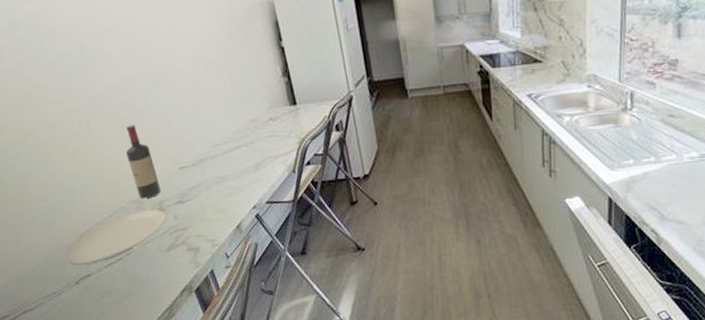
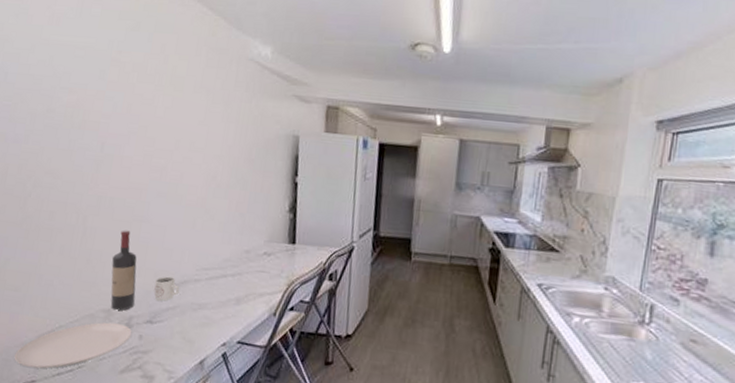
mug: none [173,158,200,183] -> present [154,276,180,302]

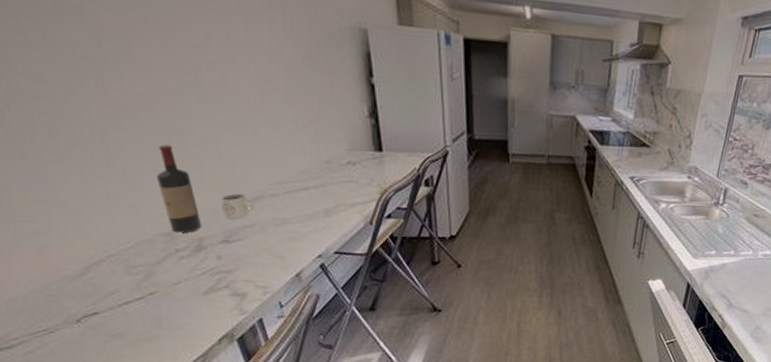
plate: present [14,322,132,369] -> none [59,246,207,301]

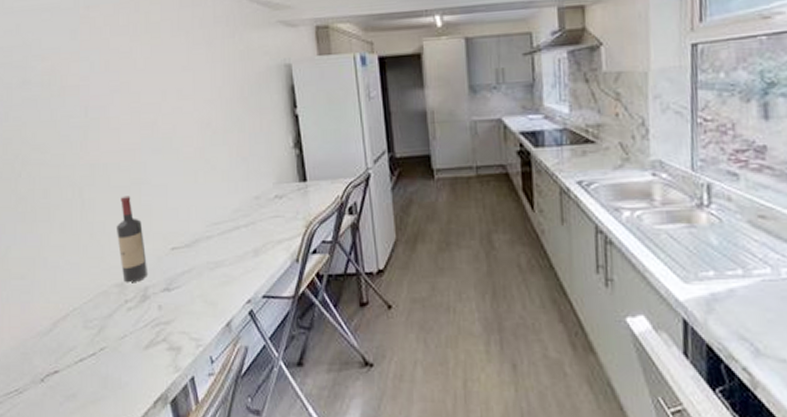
mug: present [220,193,255,221] -> none [164,238,193,267]

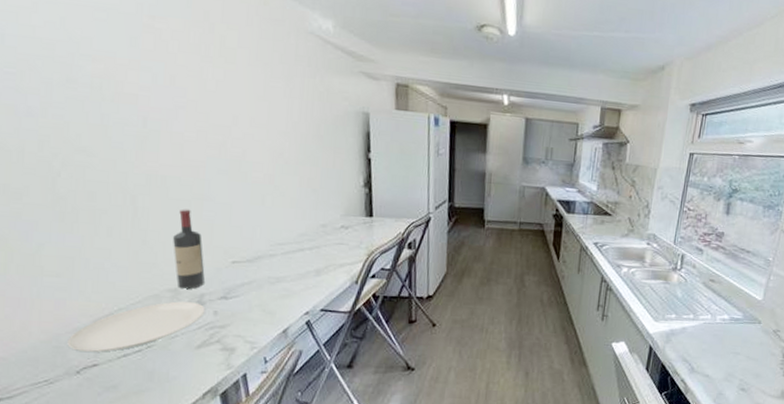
plate: none [32,297,150,358] -> present [67,301,206,353]

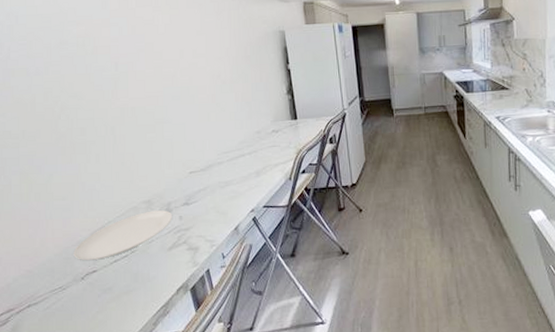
wine bottle: present [172,209,206,290] -> none [143,132,171,200]

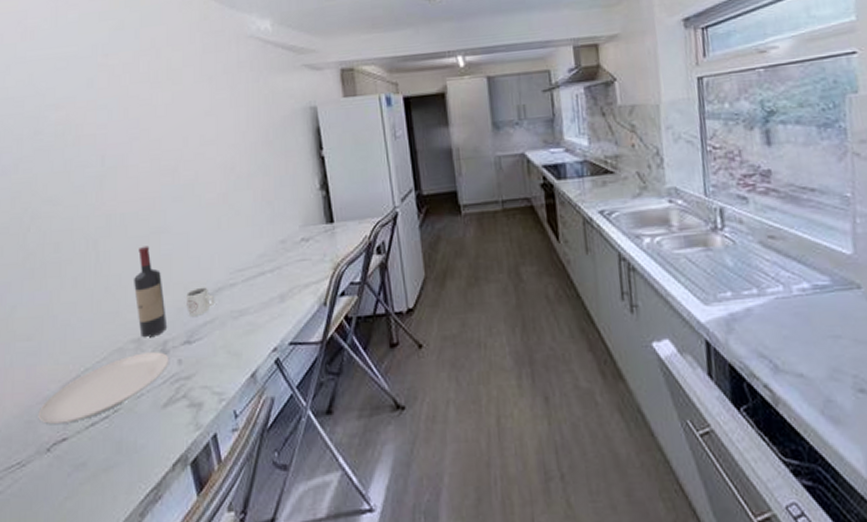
wine bottle: none [143,132,171,200] -> present [133,246,168,338]
mug: none [184,164,207,186] -> present [185,287,215,318]

